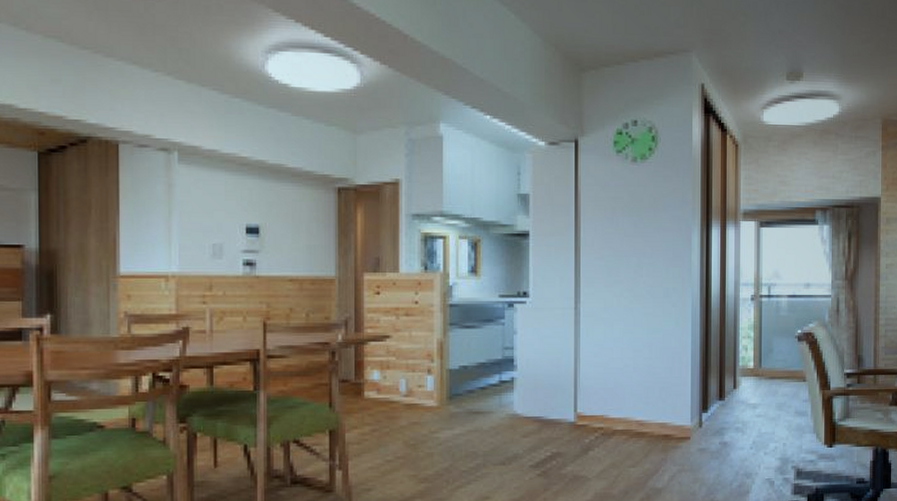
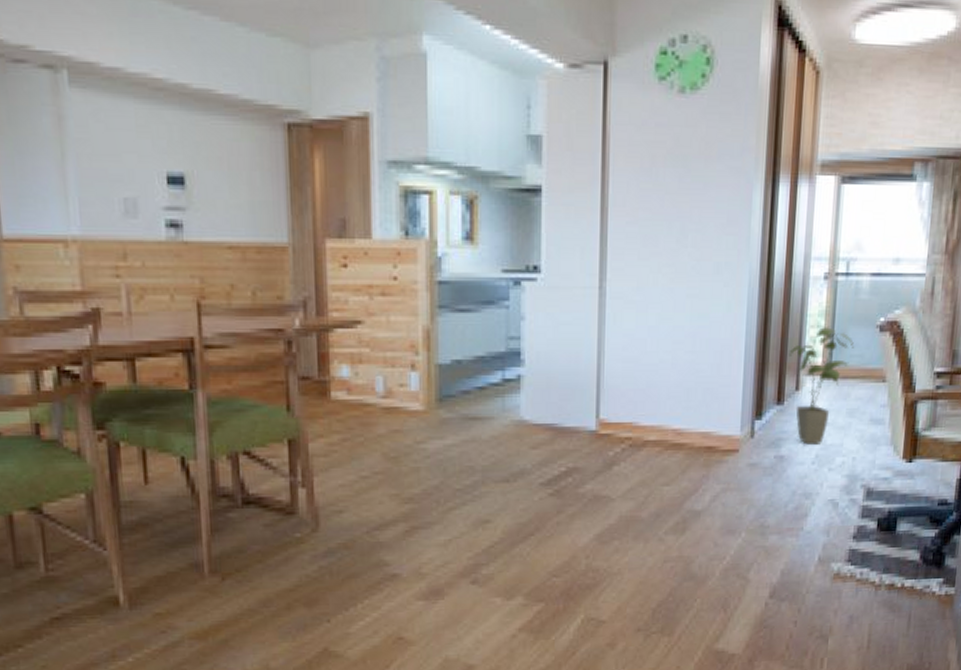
house plant: none [726,336,779,433] -> present [789,325,855,445]

